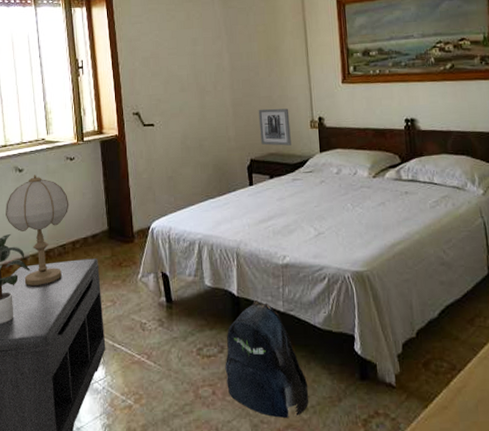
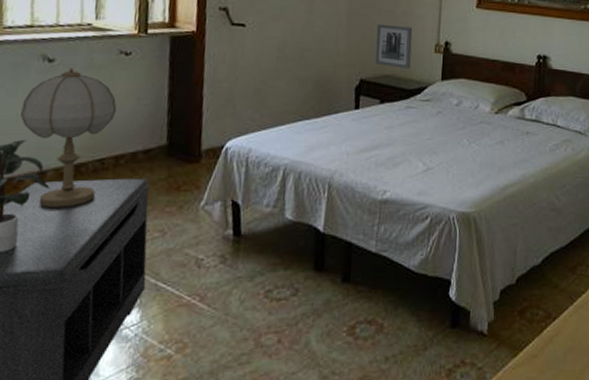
backpack: present [225,300,308,418] -> none [296,238,392,368]

